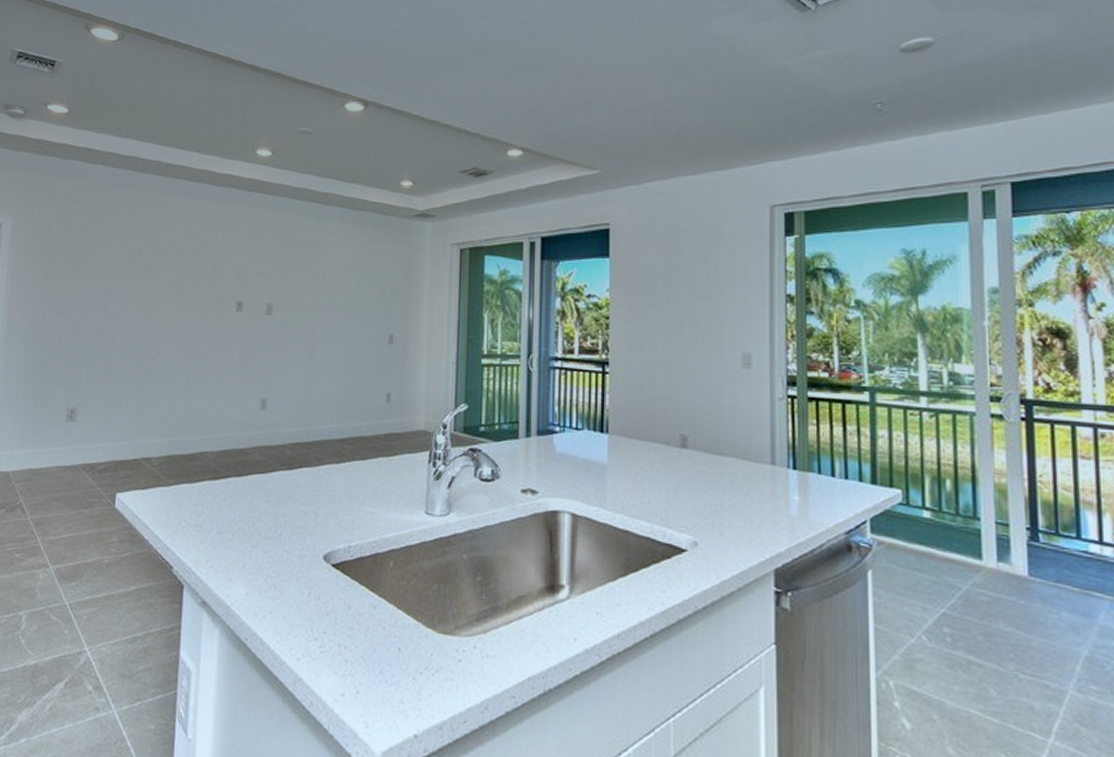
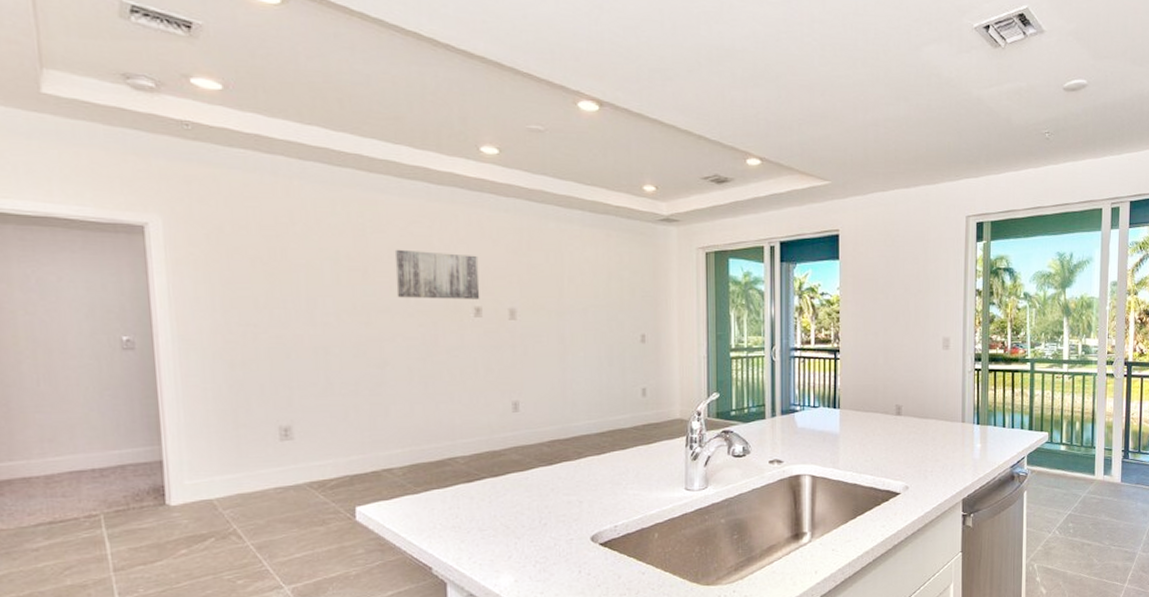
wall art: none [173,246,245,294] -> present [394,249,480,300]

